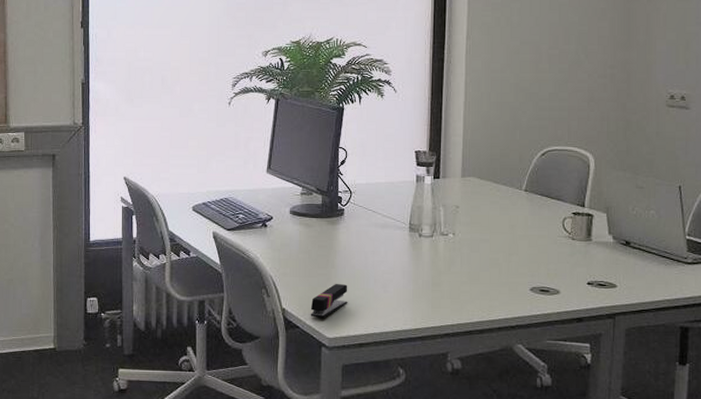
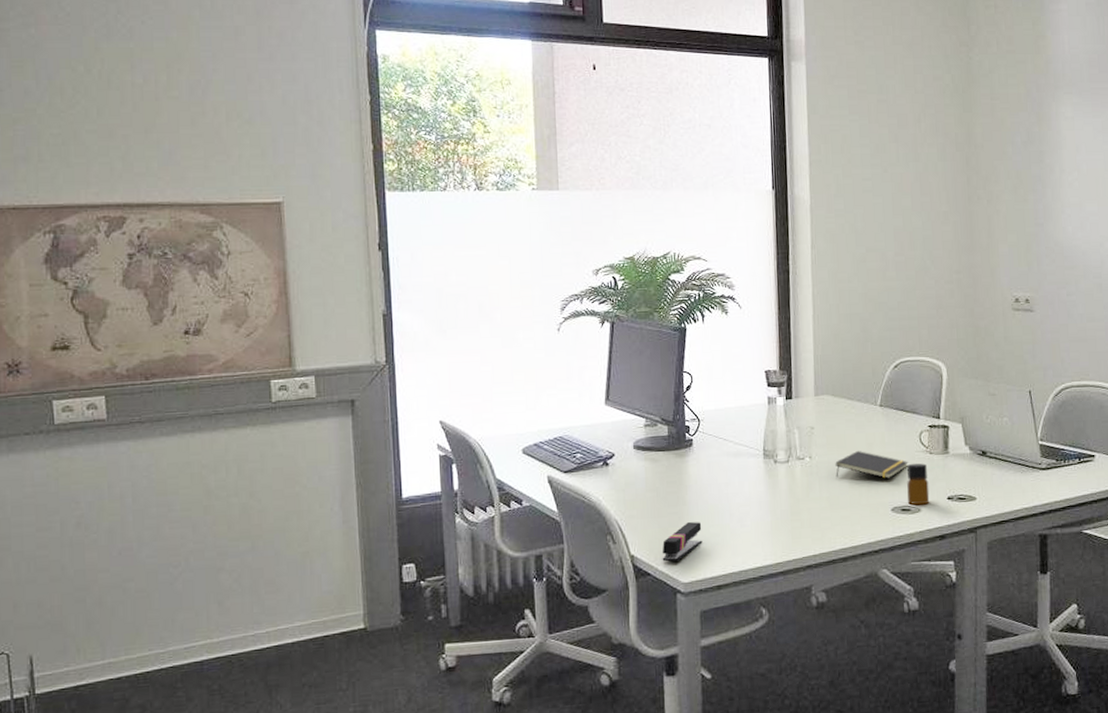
notepad: none [477,232,550,260] -> present [835,451,908,479]
bottle: none [547,247,569,288] -> present [907,463,930,505]

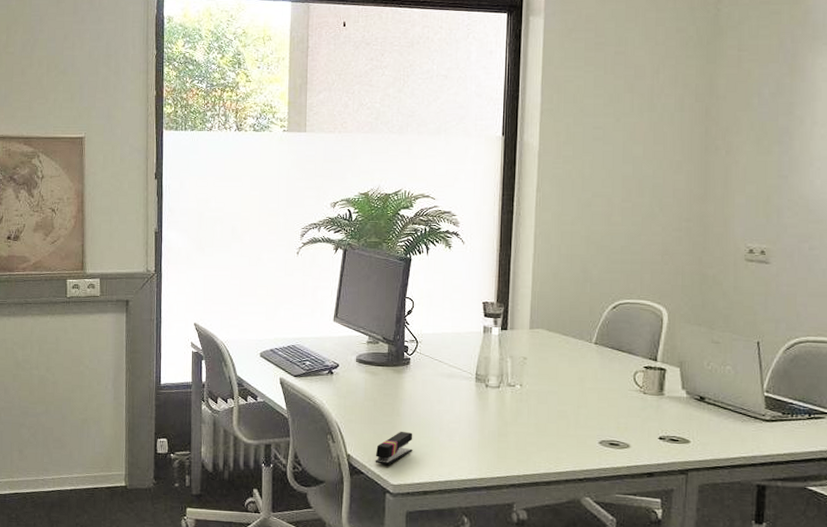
notepad: present [835,451,908,479] -> none [545,384,620,413]
bottle: present [907,463,930,505] -> none [617,401,640,442]

